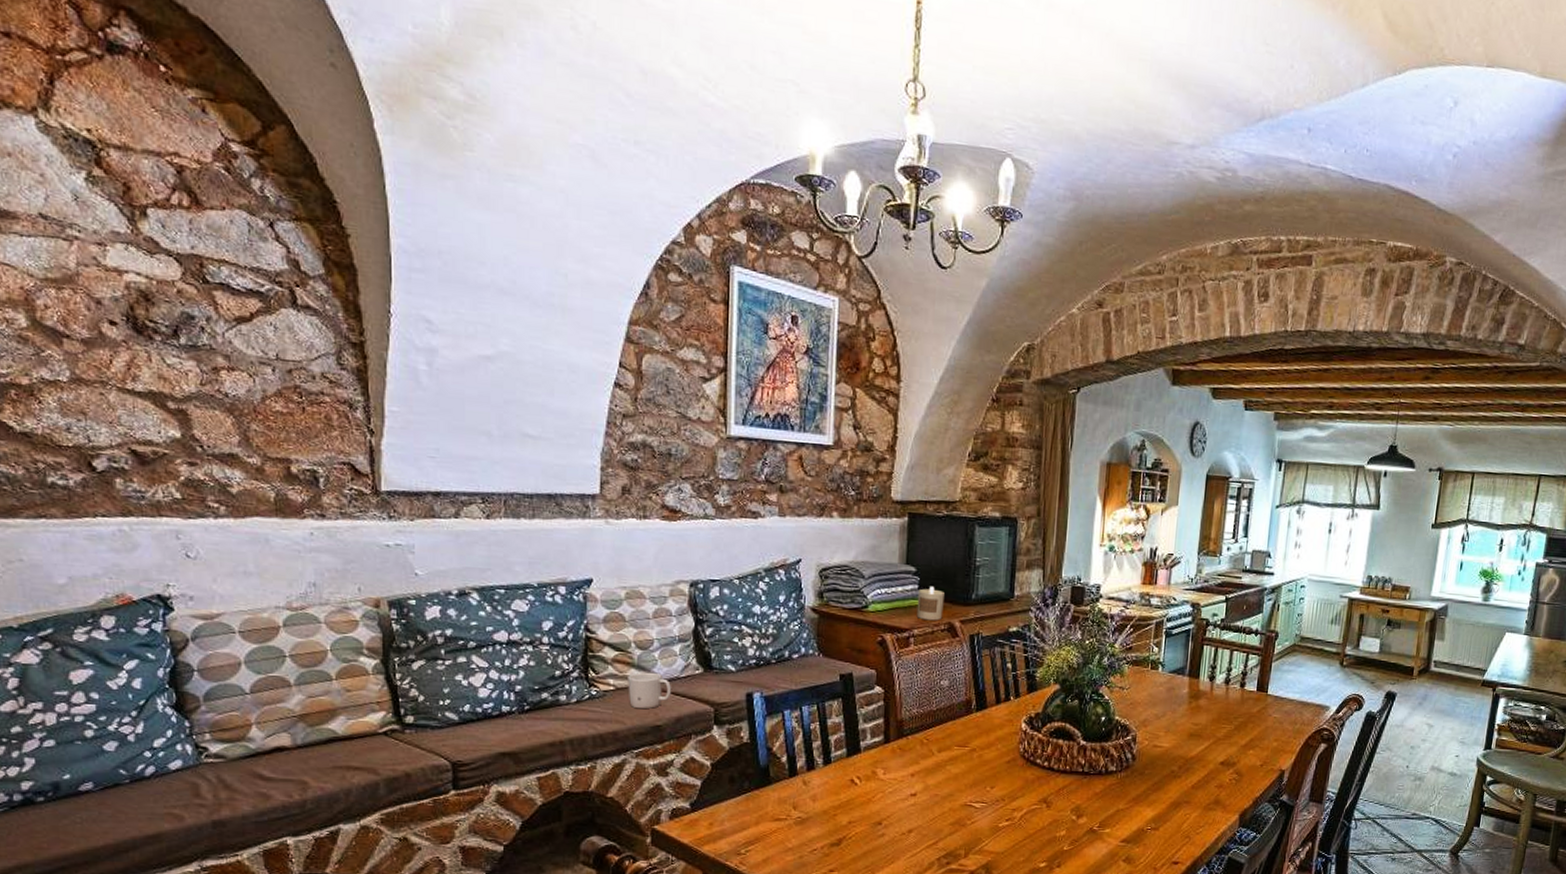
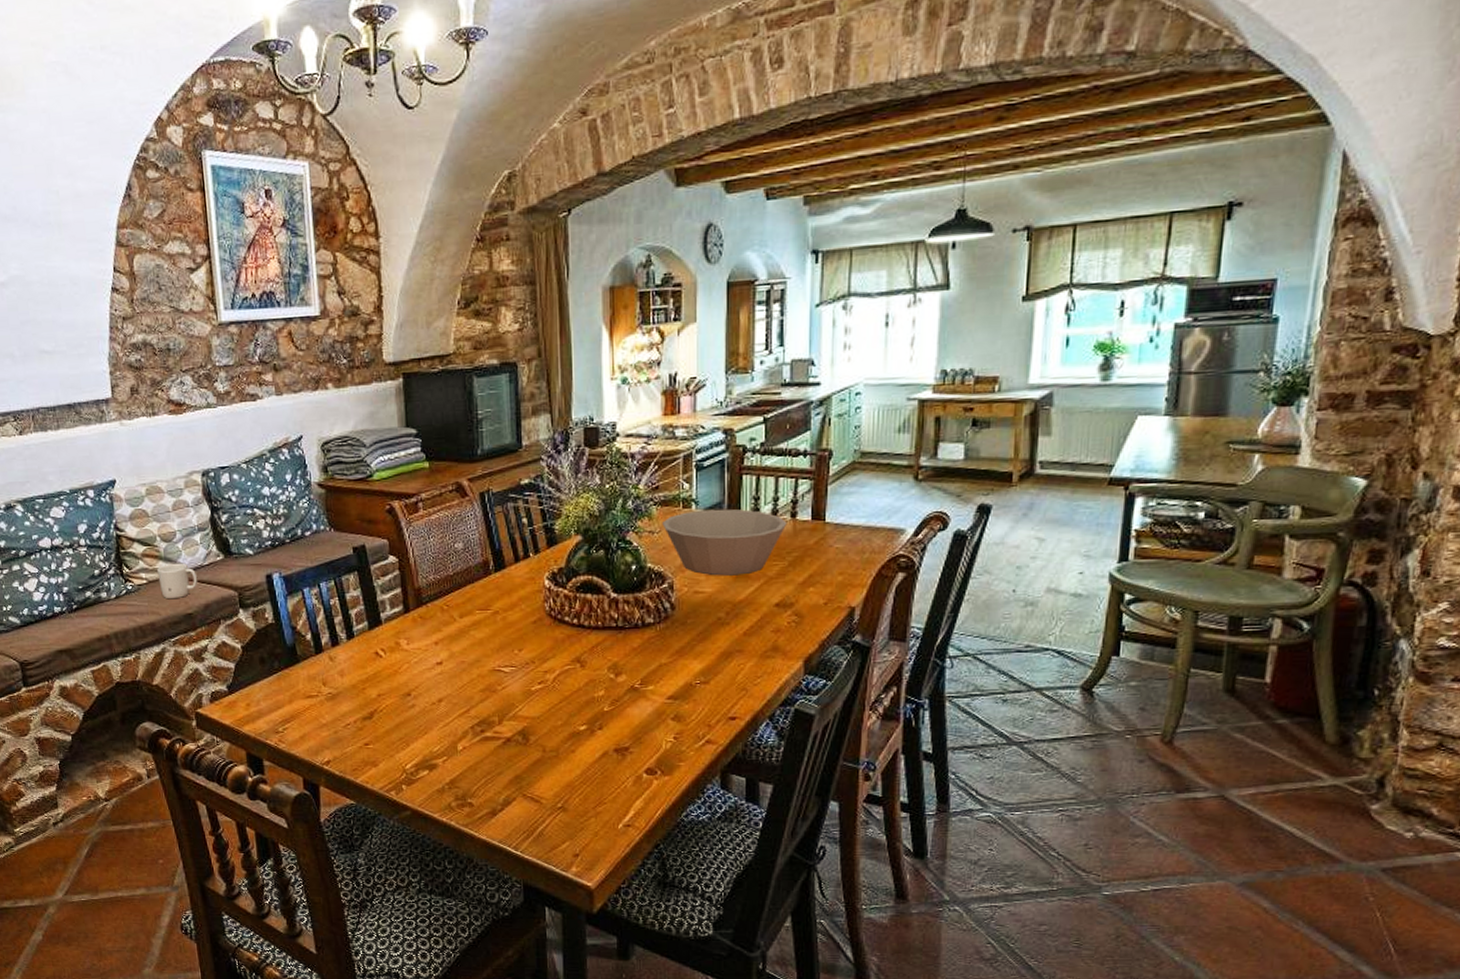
candle: present [916,586,944,621] -> none [421,446,450,483]
bowl: none [1132,672,1237,734] -> present [662,509,788,576]

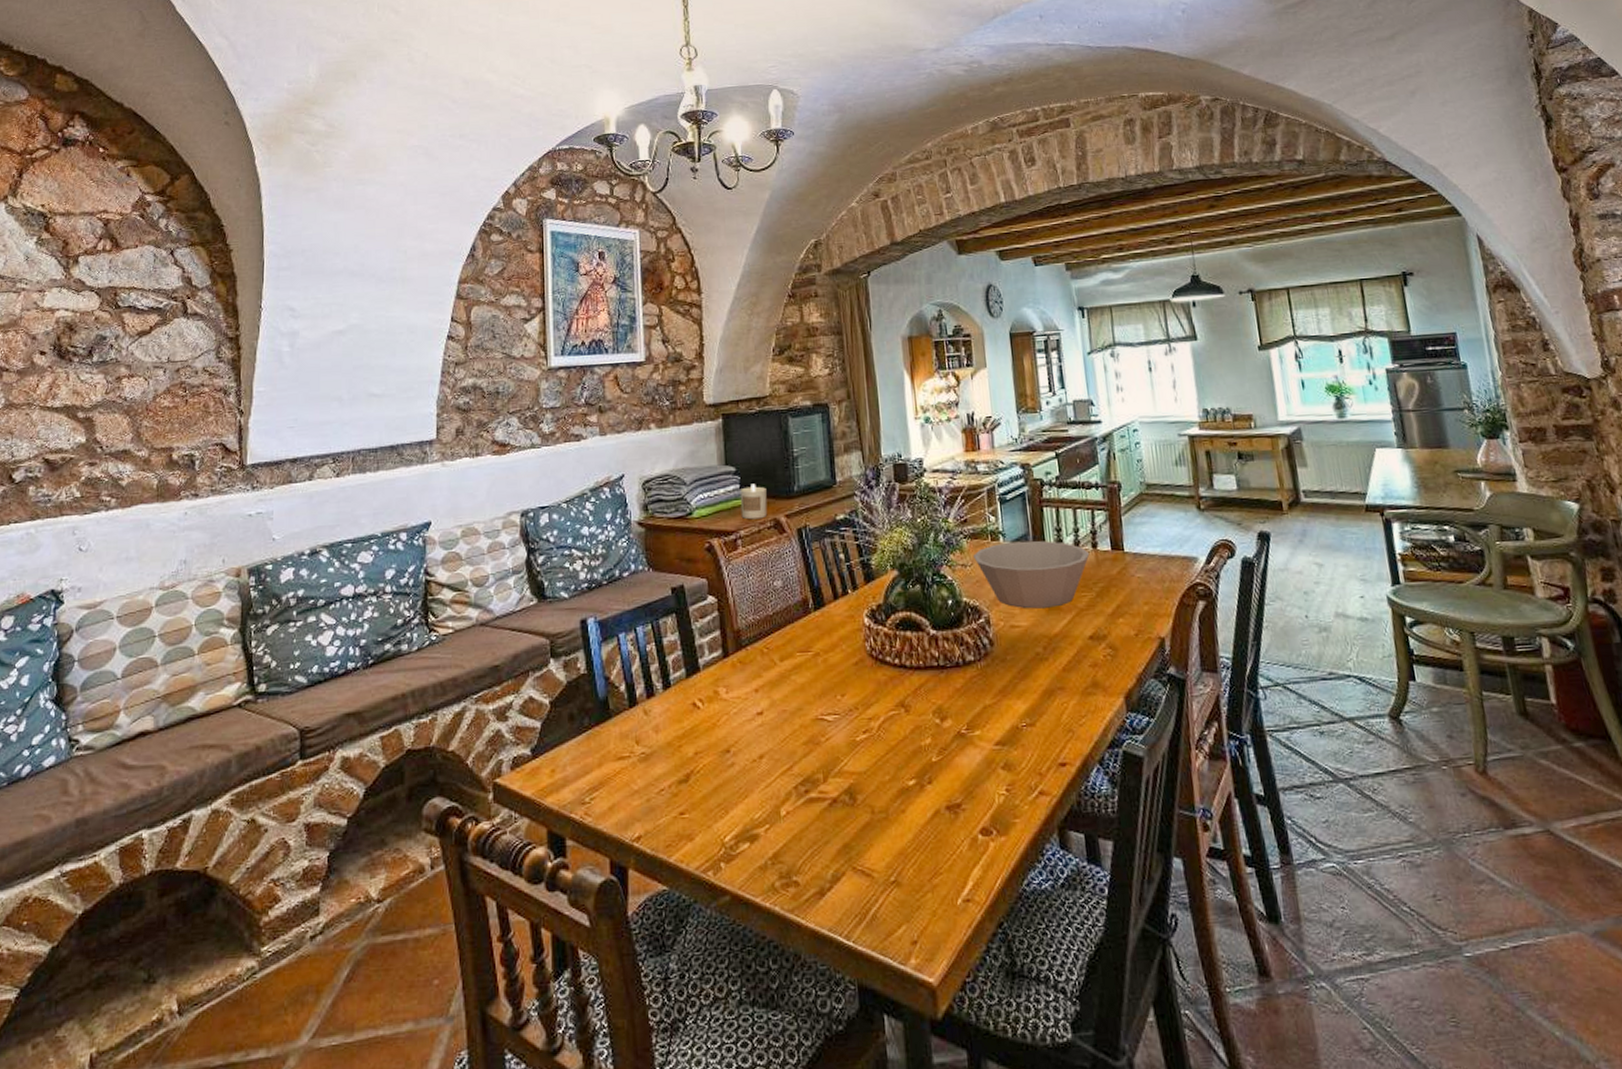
mug: present [157,563,198,600] -> none [466,609,508,650]
candle: none [421,446,450,483] -> present [740,483,768,520]

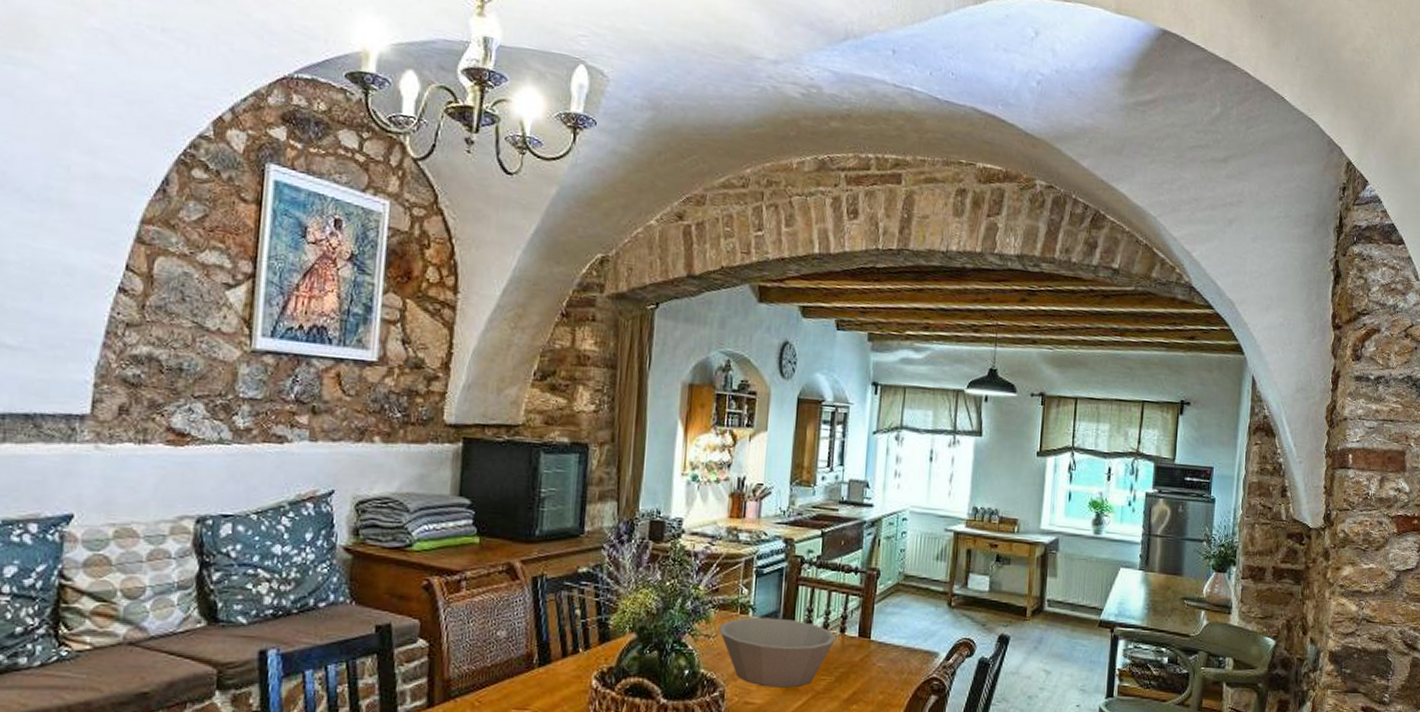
candle: present [740,483,768,520] -> none [470,521,503,561]

